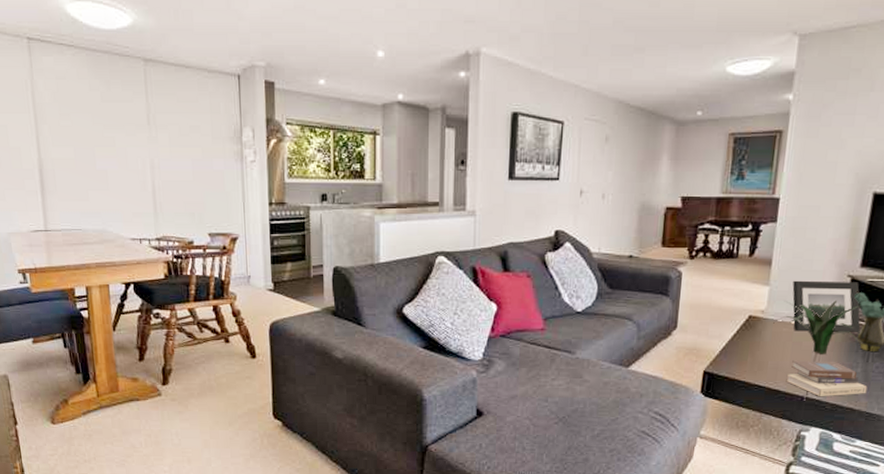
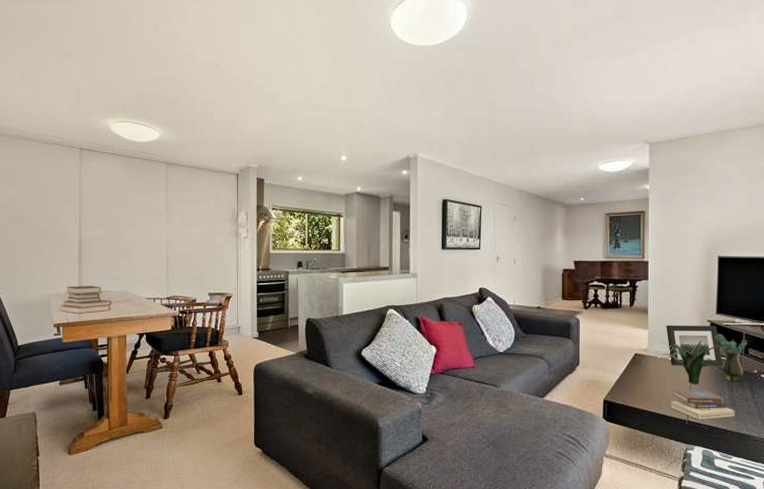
books: none [23,222,87,257] -> present [60,286,111,314]

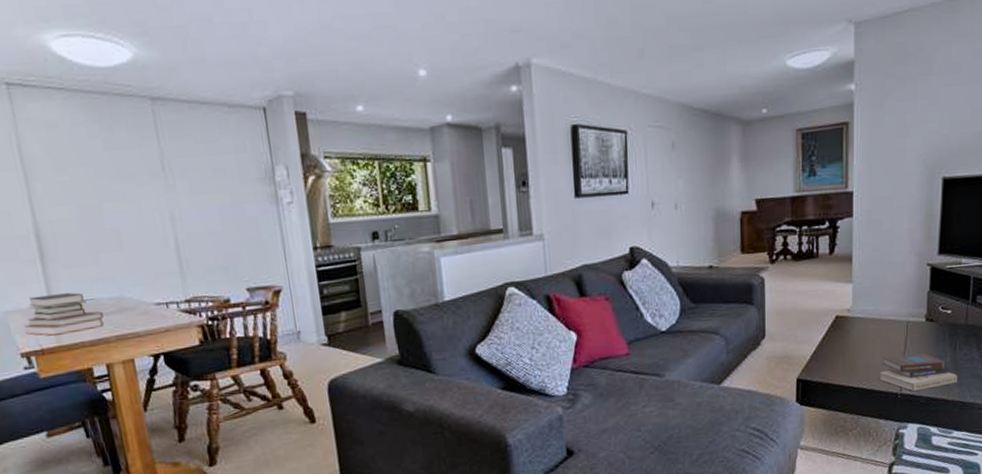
plant: present [654,340,726,384] -> none [860,290,948,348]
picture frame: present [666,325,723,366] -> none [875,270,945,327]
vase: present [715,333,747,382] -> none [936,279,975,340]

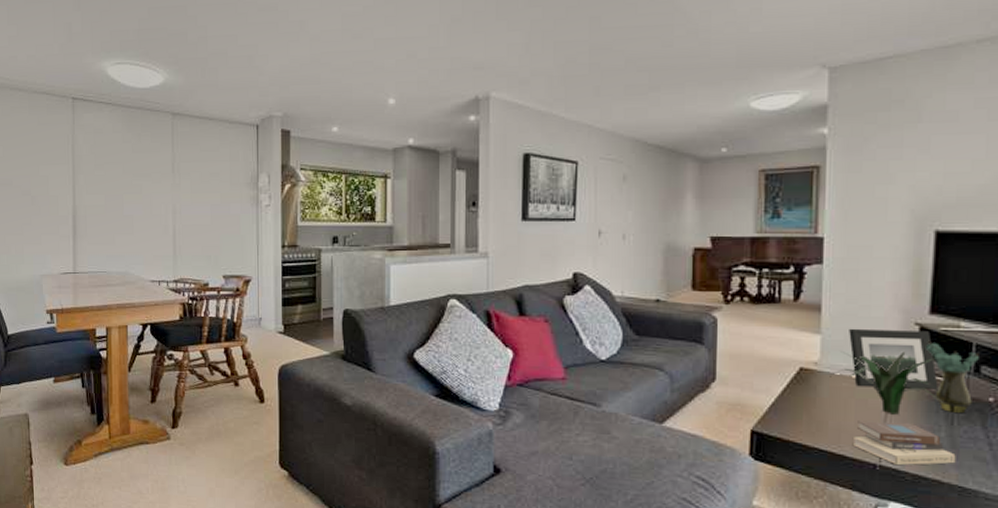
books: present [25,292,104,336] -> none [53,265,110,298]
plant: none [860,290,948,348] -> present [830,351,943,415]
picture frame: none [875,270,945,327] -> present [849,328,939,389]
vase: none [936,279,975,340] -> present [926,341,979,414]

